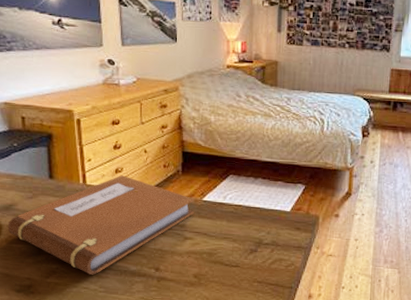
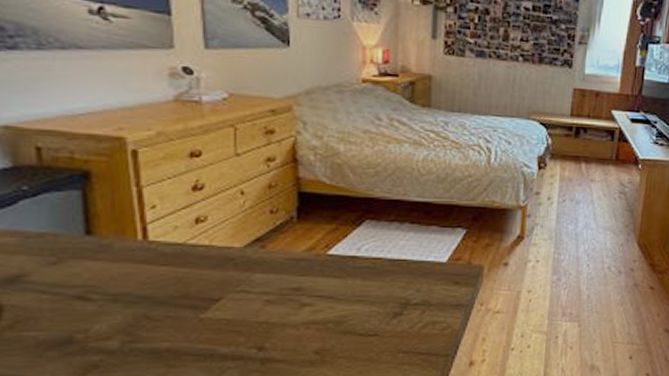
notebook: present [7,175,194,275] -> none [12,226,316,365]

